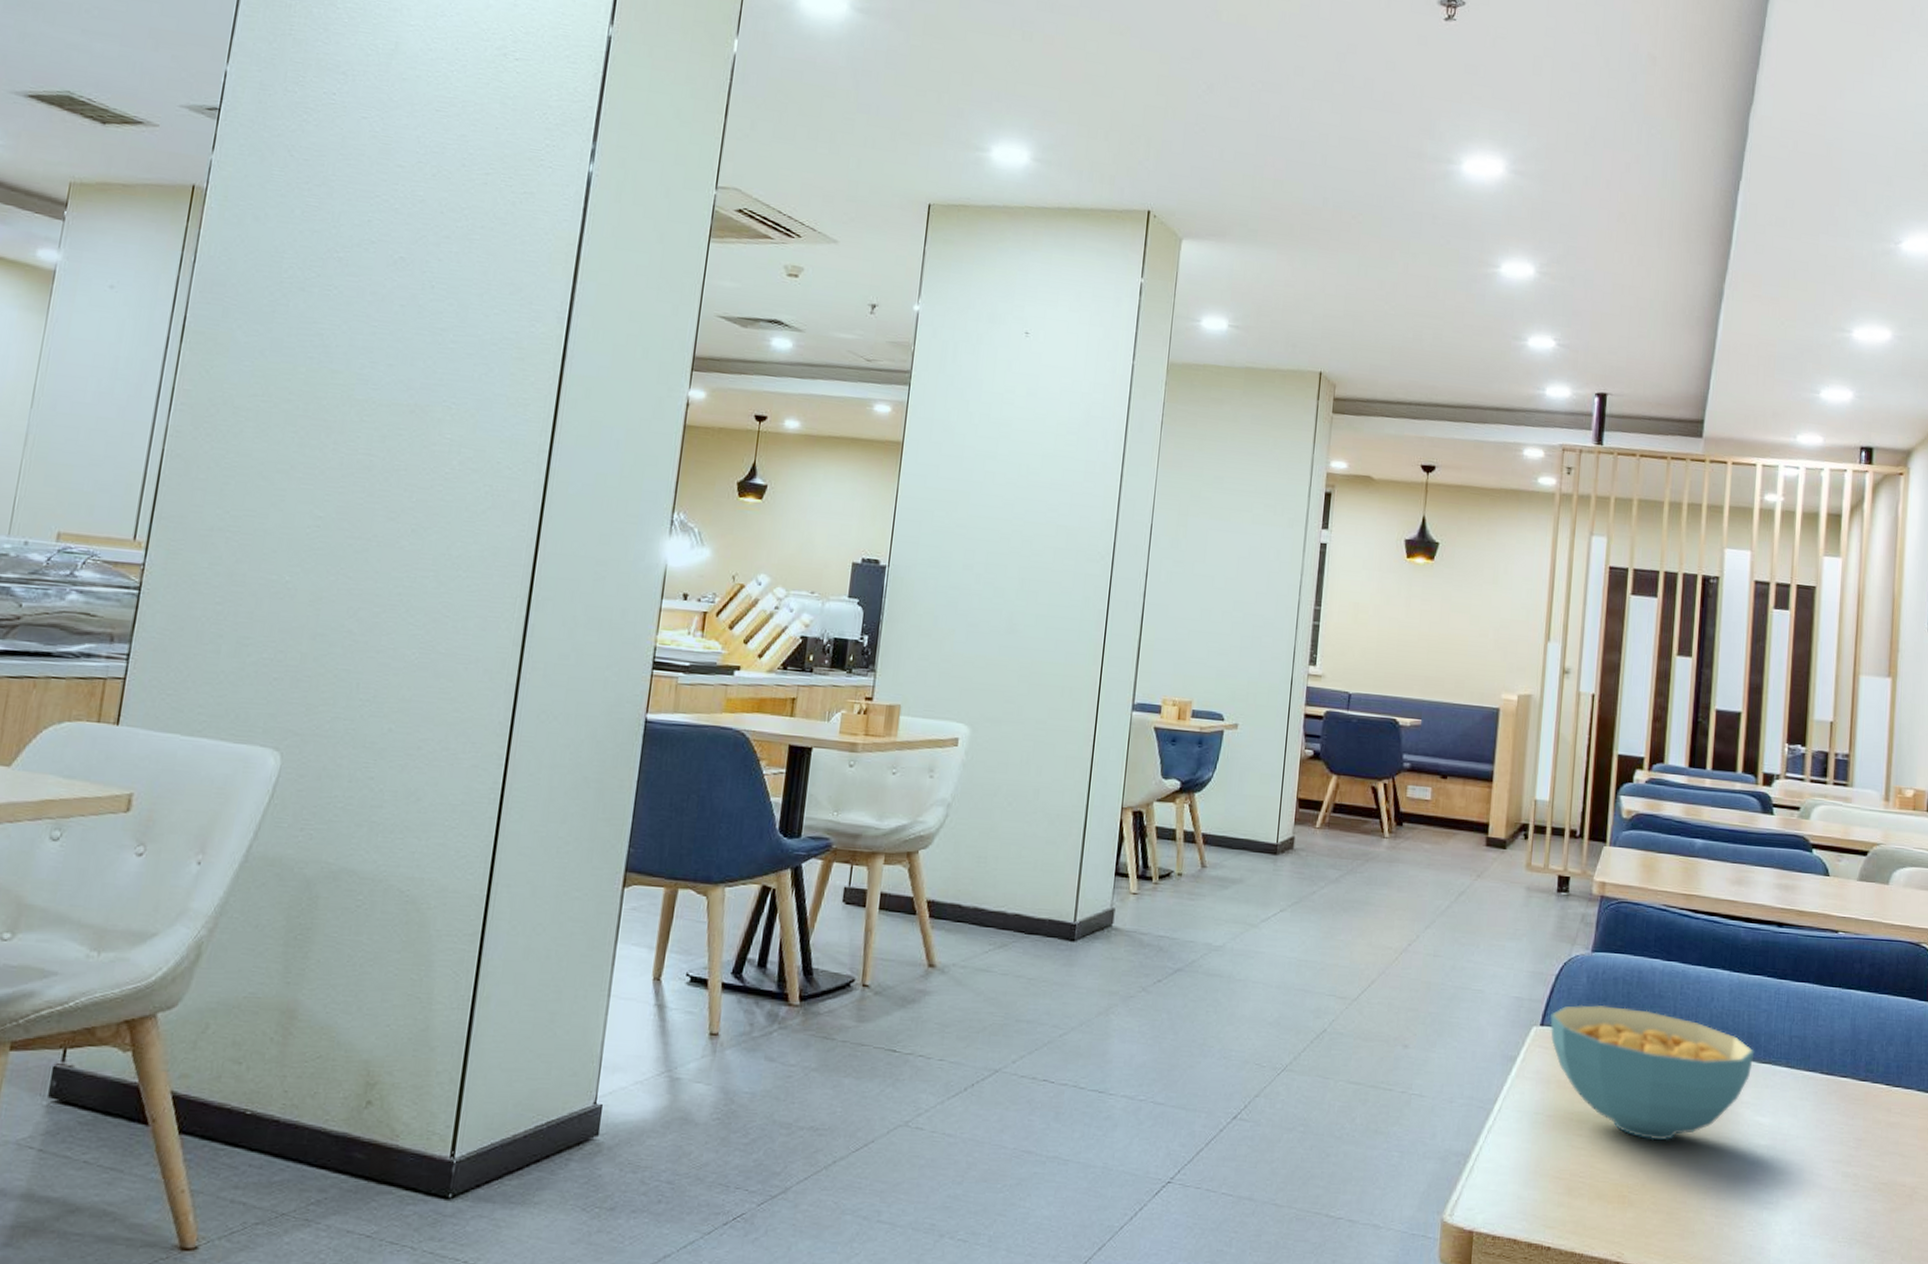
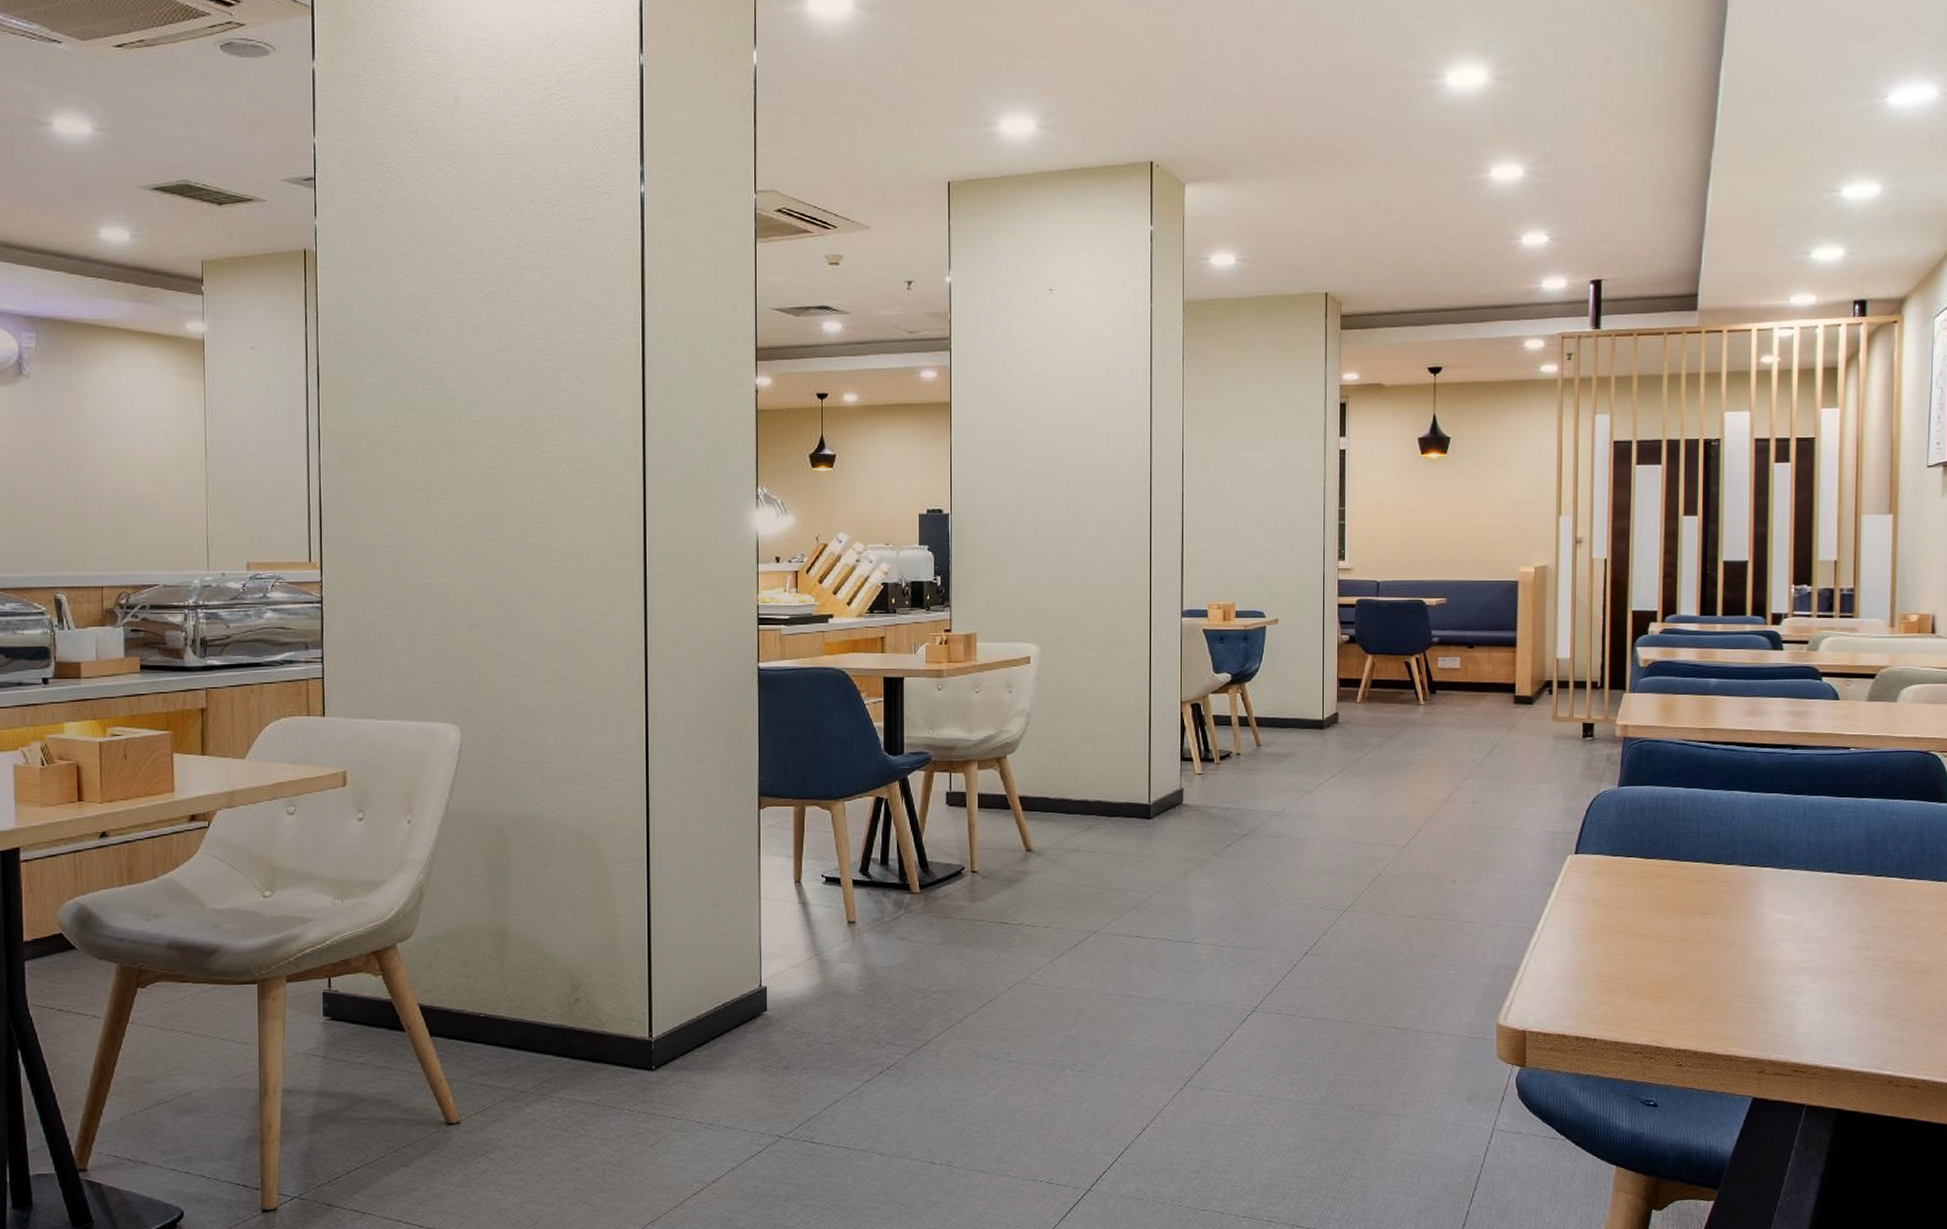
cereal bowl: present [1550,1004,1755,1141] -> none [1584,831,1775,943]

